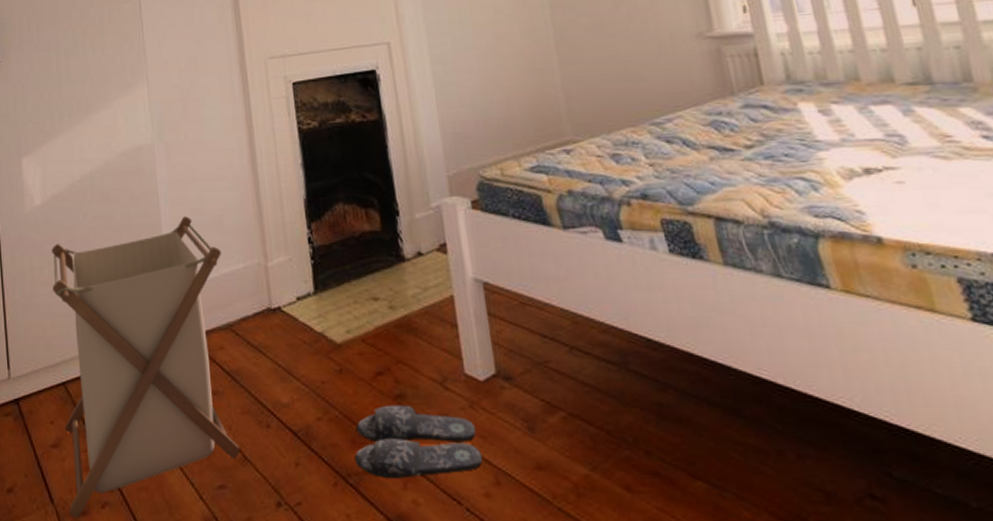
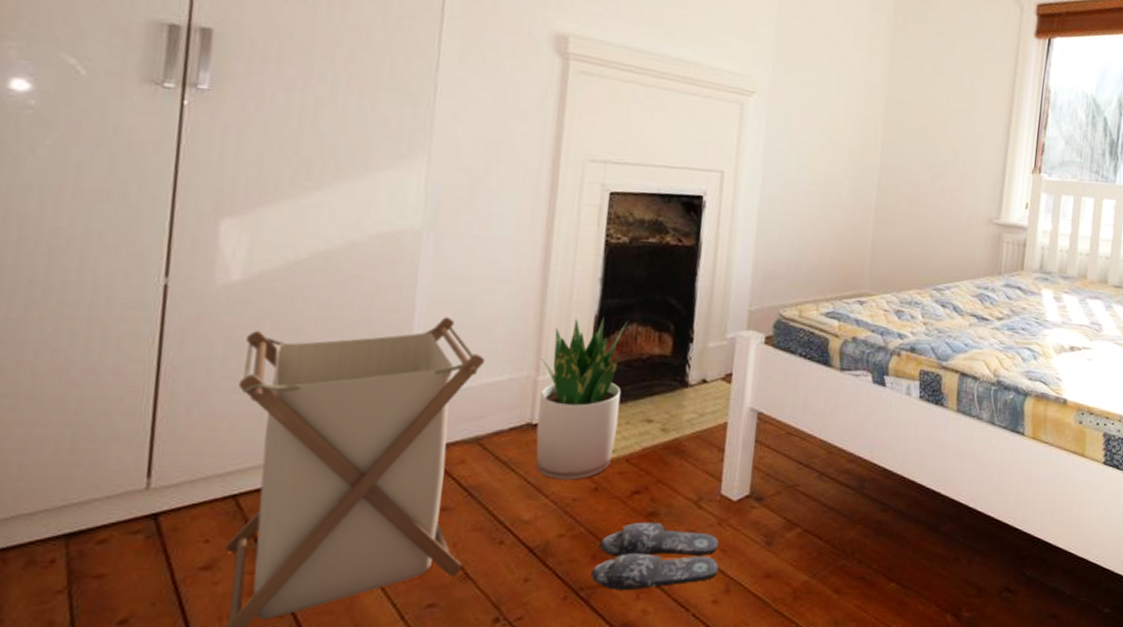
planter: none [266,199,349,363] -> present [536,316,628,480]

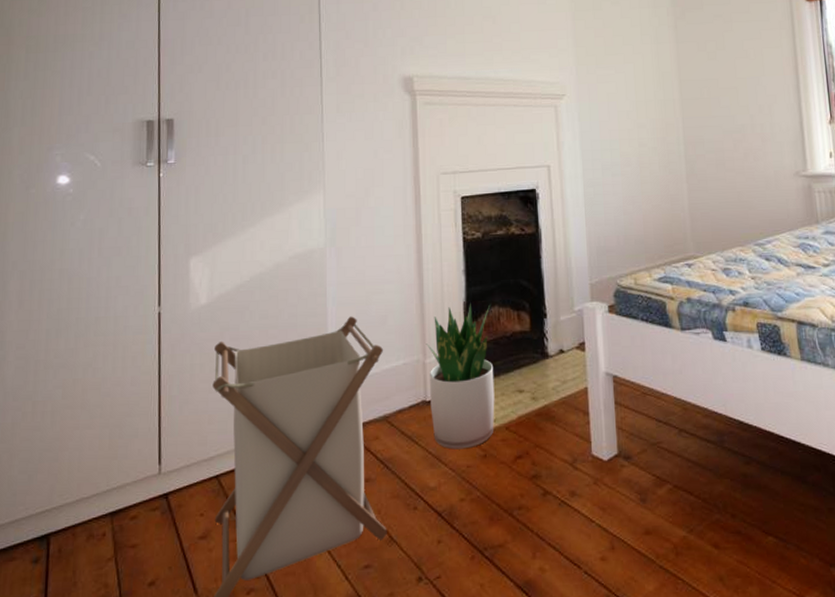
slippers: present [591,522,719,590] -> none [491,484,601,549]

